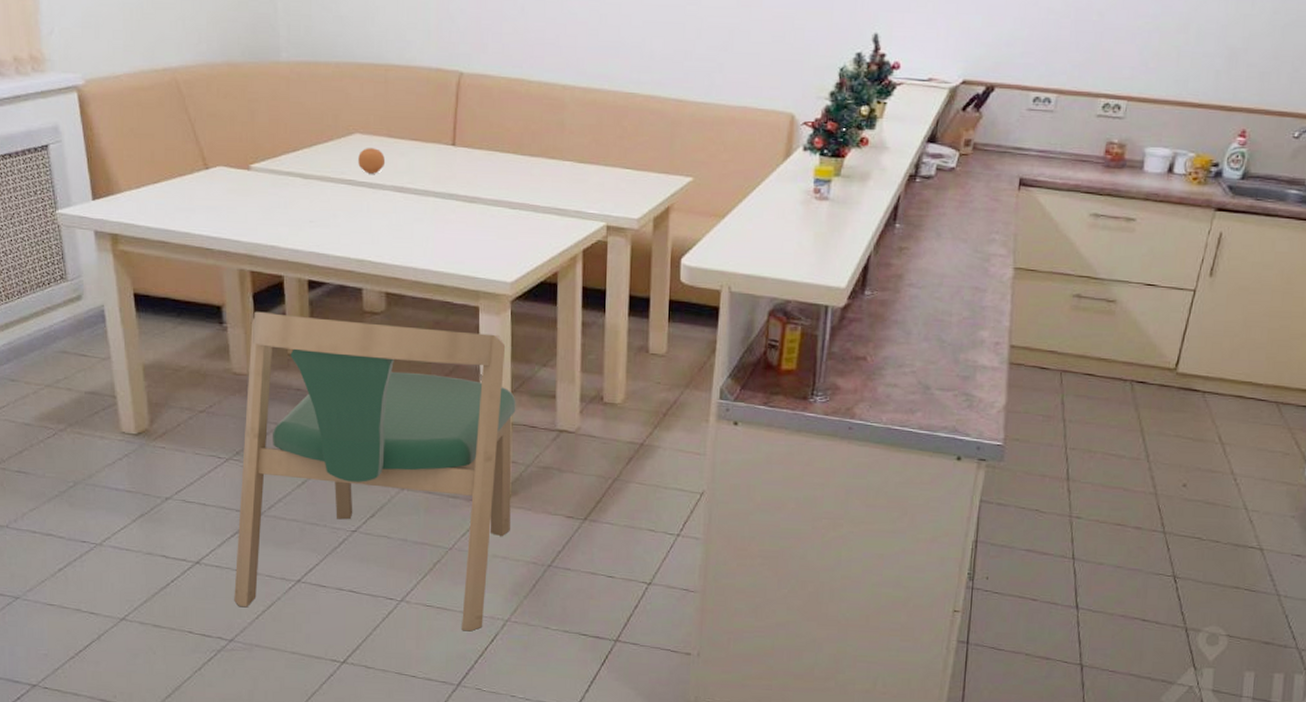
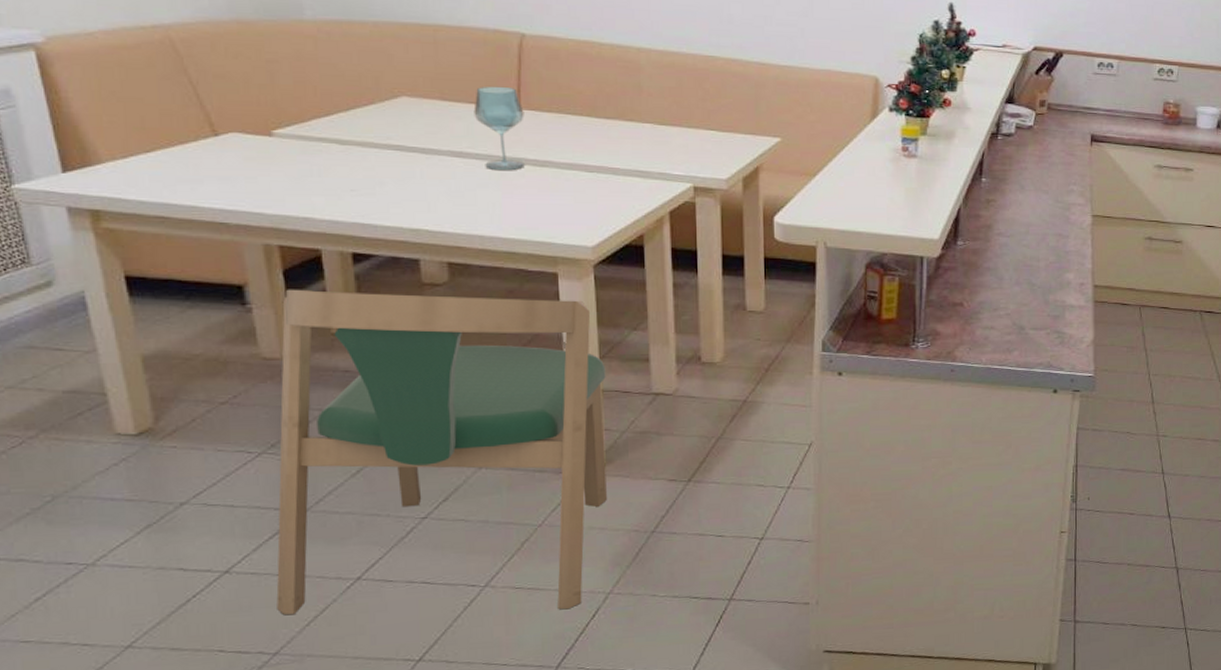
fruit: present [358,148,386,174] -> none [406,111,440,139]
wine glass: none [415,123,458,206] -> present [473,86,525,171]

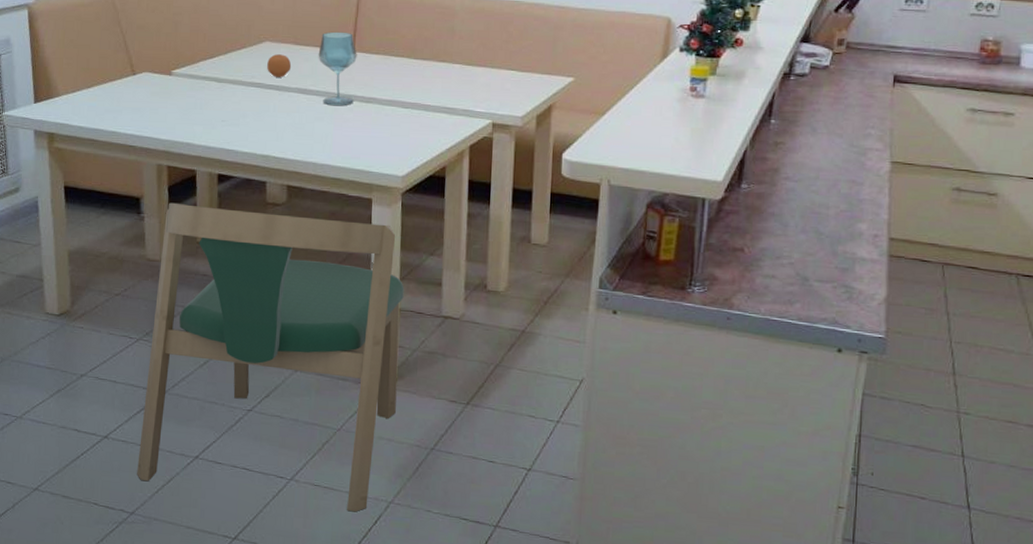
fruit: none [406,111,440,139] -> present [267,54,292,78]

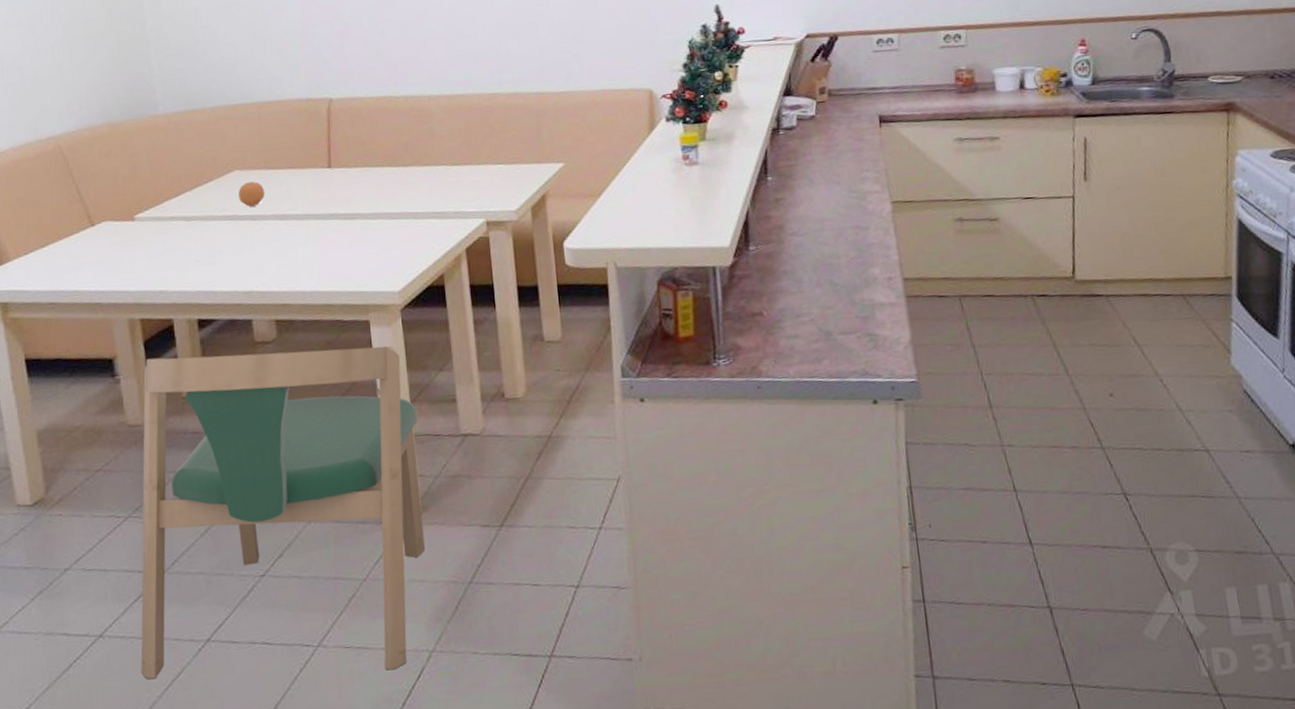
wine glass: present [318,31,357,106] -> none [292,149,337,228]

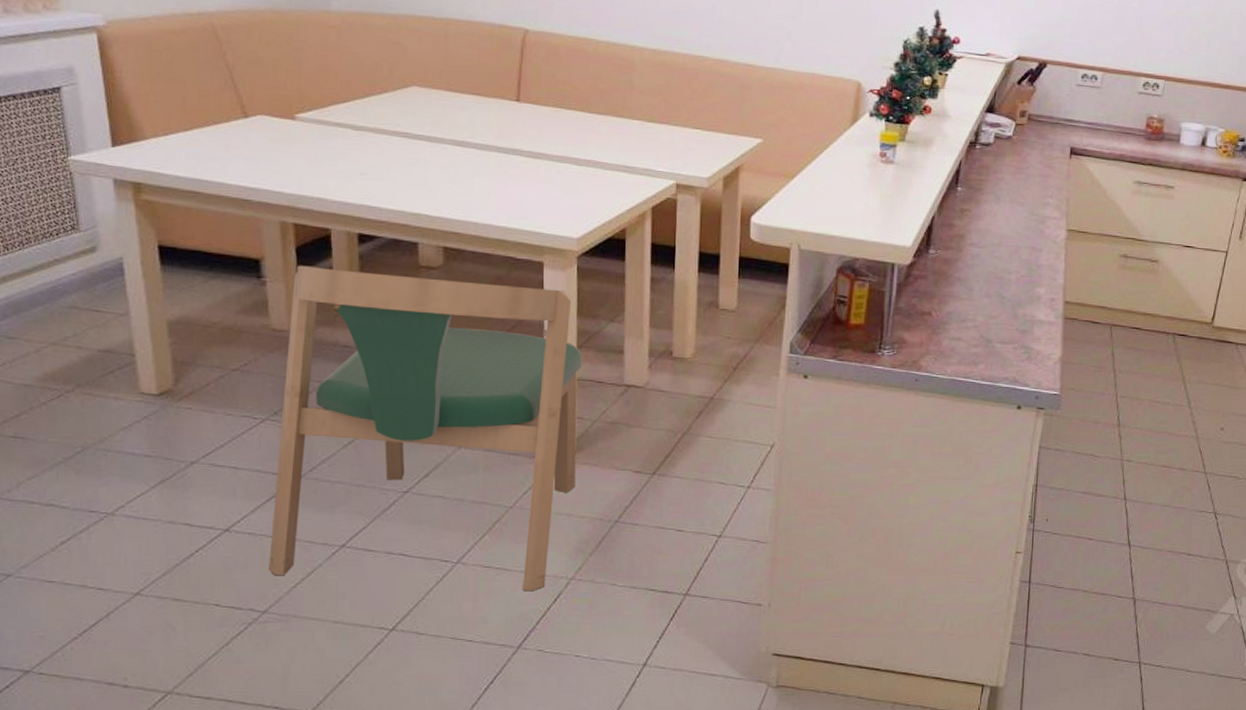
fruit: present [238,181,266,207] -> none [415,101,445,127]

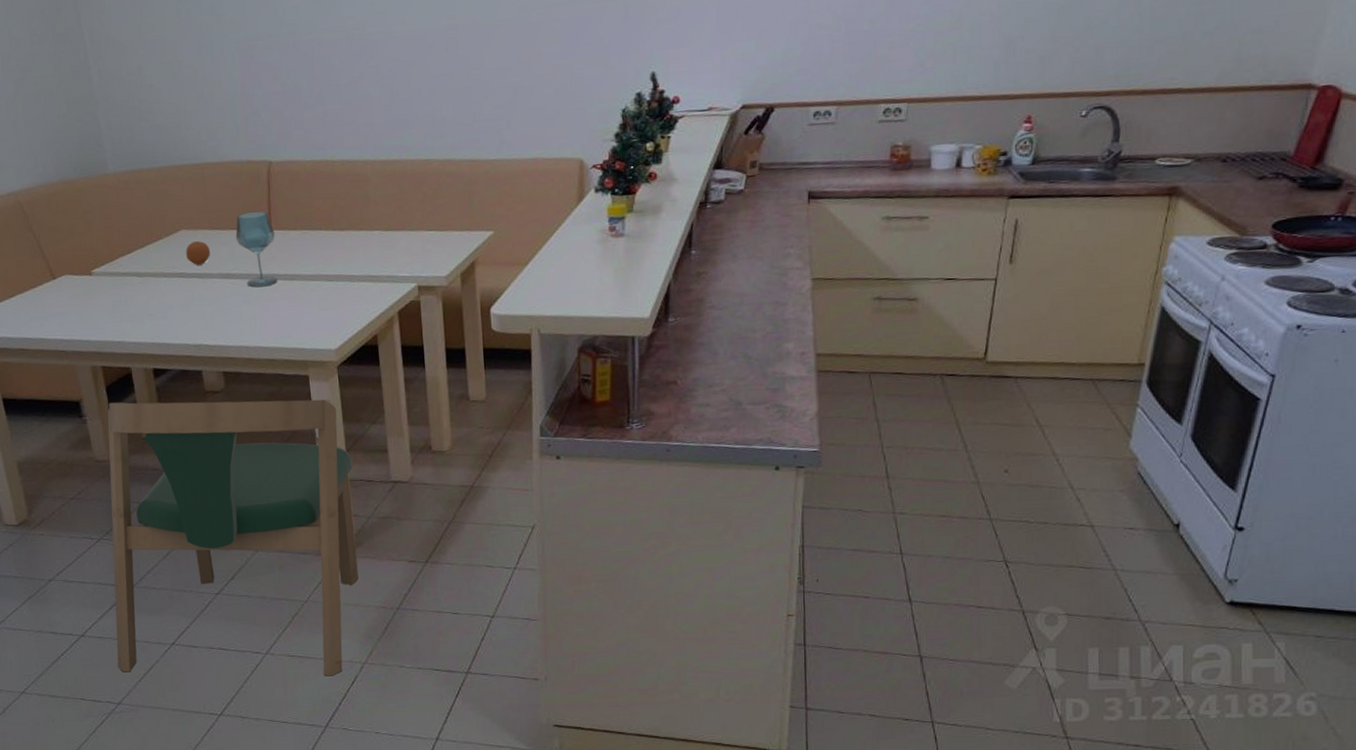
fruit: none [415,101,445,127] -> present [186,241,211,265]
wine glass: none [476,78,523,161] -> present [235,211,278,288]

